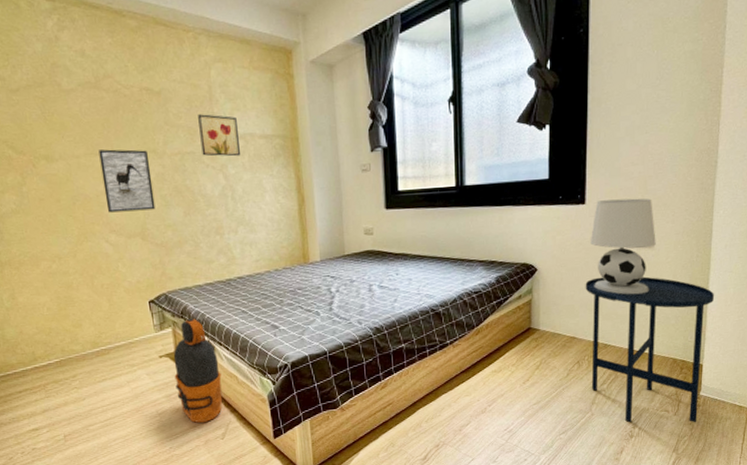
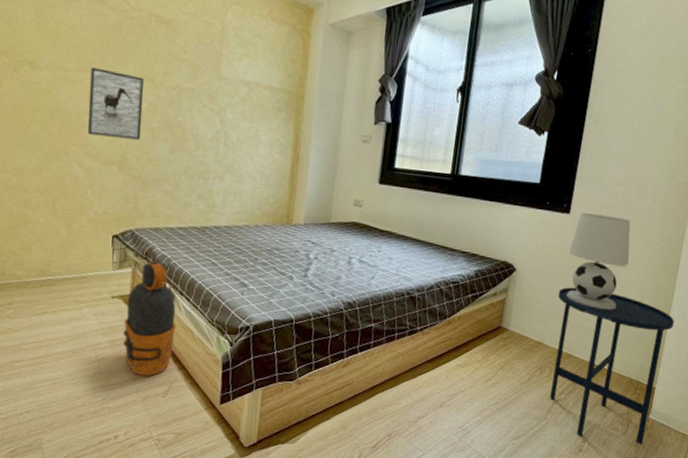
wall art: present [198,114,240,157] -> none [202,52,245,103]

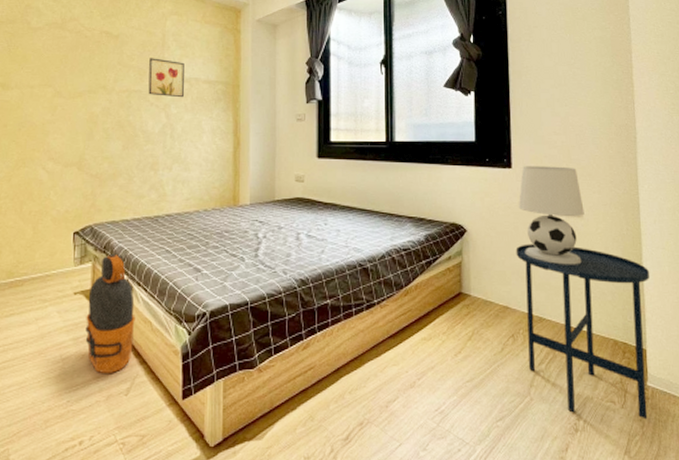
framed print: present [87,67,144,141] -> none [50,82,98,141]
wall art: none [202,52,245,103] -> present [148,58,184,98]

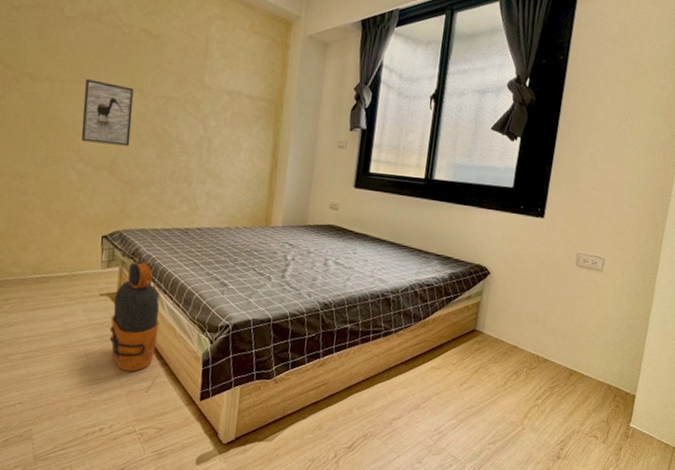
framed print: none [50,82,98,141] -> present [81,79,134,147]
wall art: present [148,58,184,98] -> none [187,64,227,111]
side table: present [516,244,650,420] -> none [526,291,655,454]
table lamp: present [519,166,584,265] -> none [541,217,607,315]

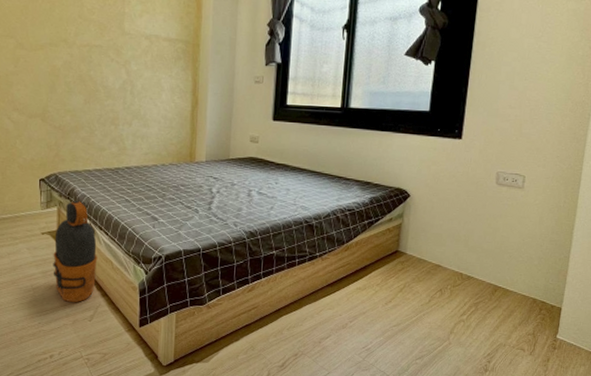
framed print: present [81,79,134,147] -> none [14,33,60,94]

